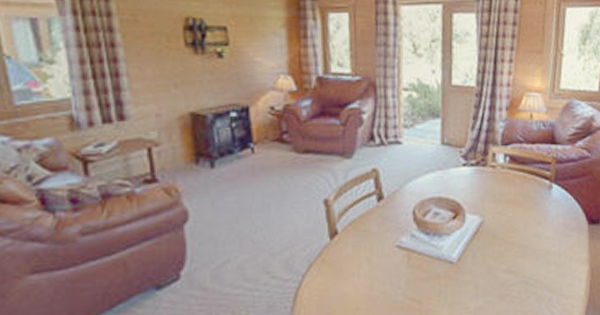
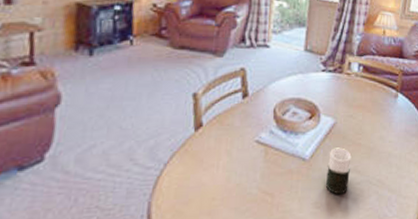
cup: none [477,247,504,298] -> present [326,147,352,195]

